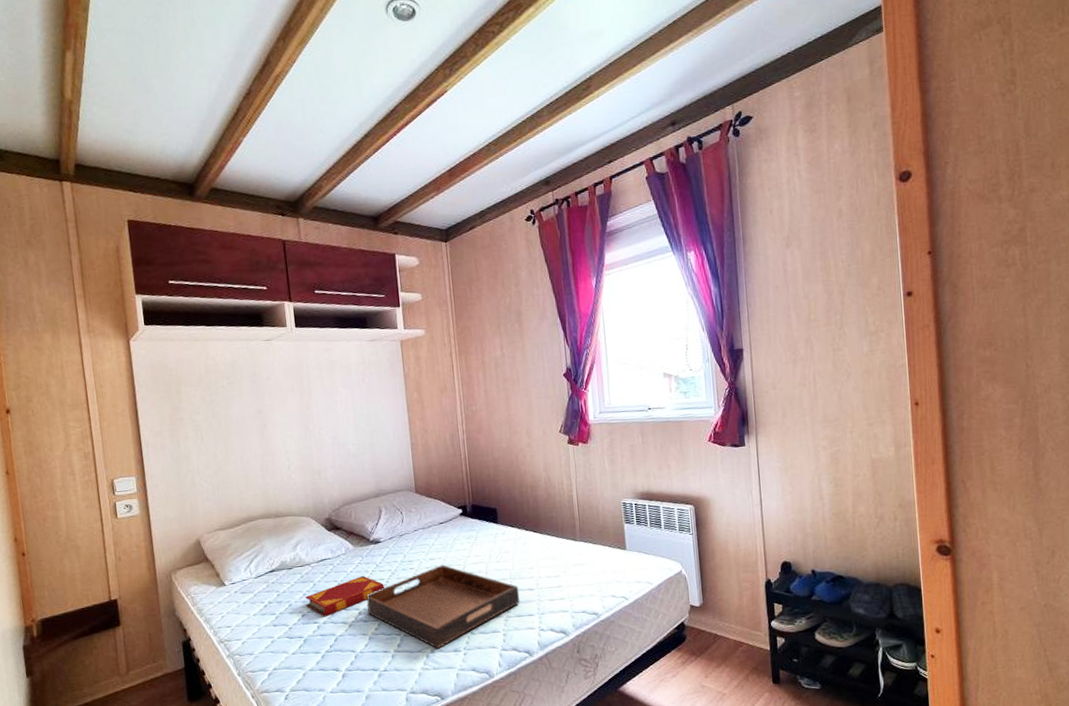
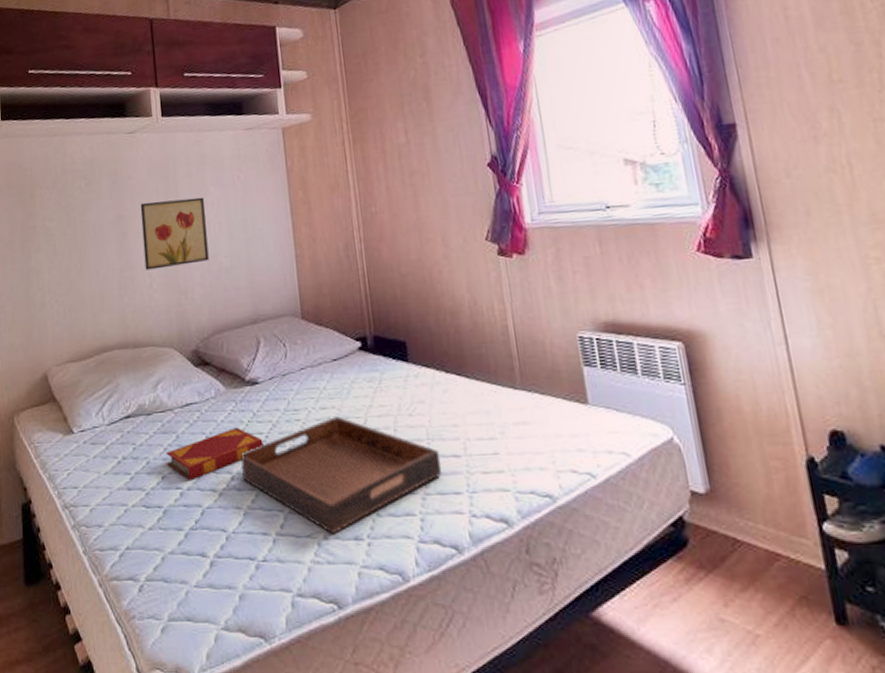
wall art: none [278,396,339,456] -> present [140,197,209,270]

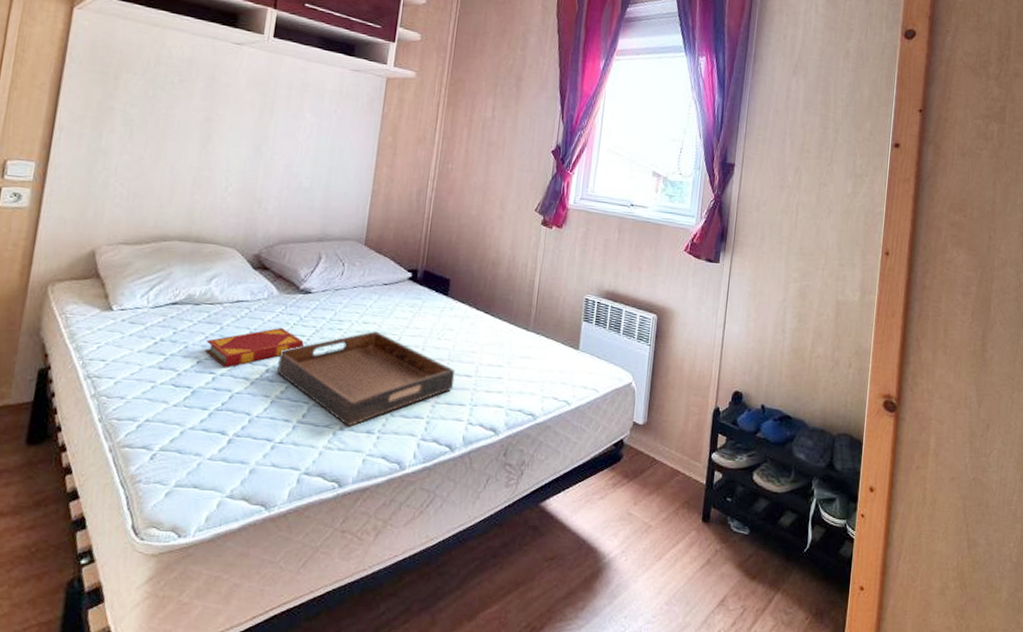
wall art: present [140,197,209,270] -> none [224,111,299,178]

